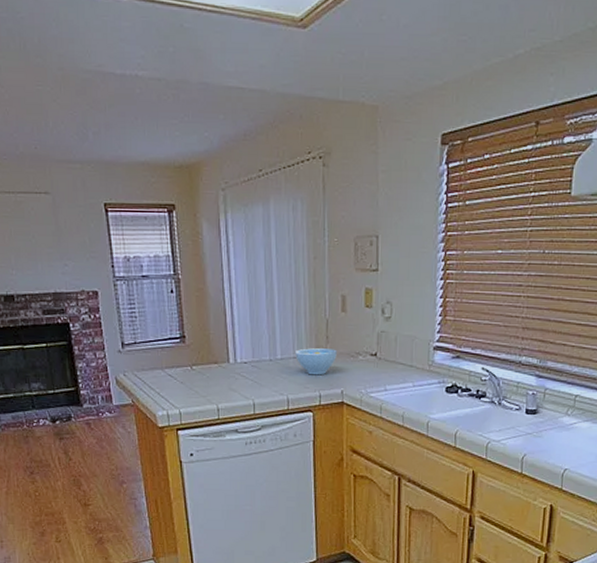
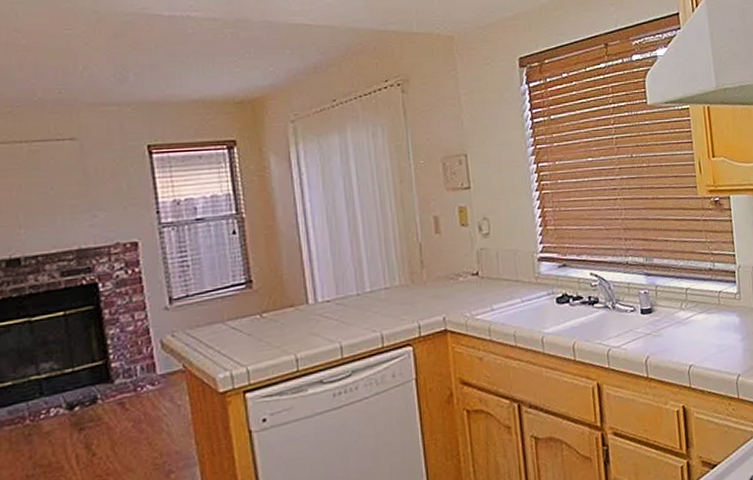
bowl: present [295,348,337,375] -> none [387,273,435,305]

